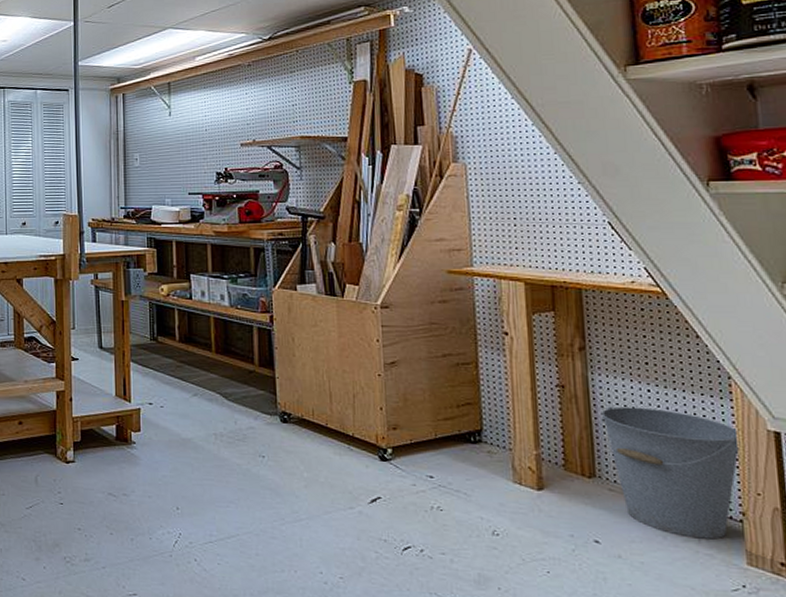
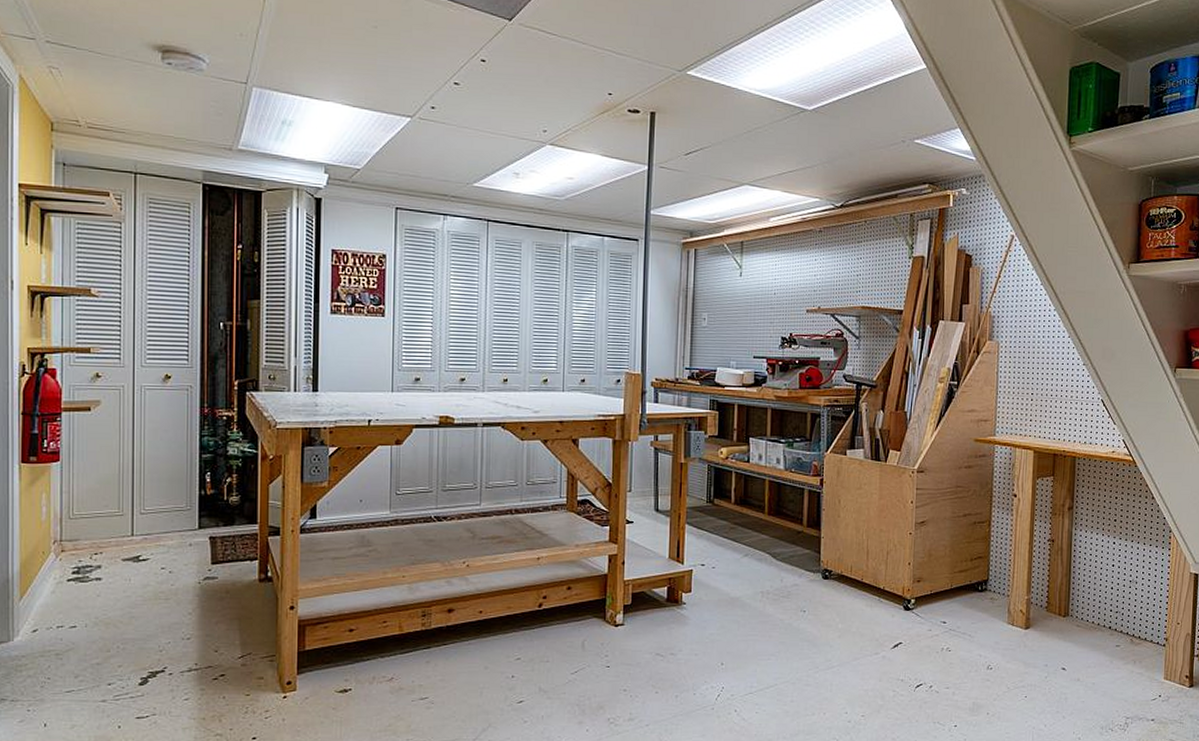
bucket: present [600,406,741,540] -> none [1076,556,1172,661]

